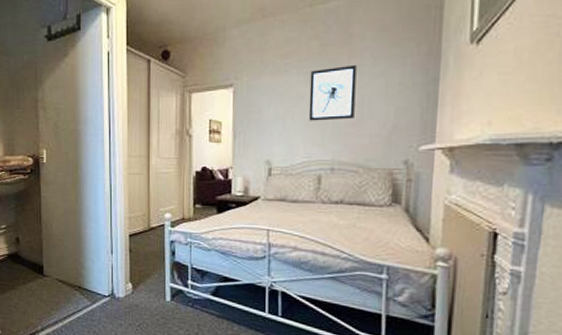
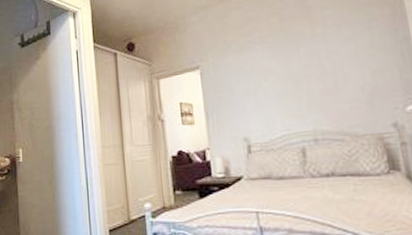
wall art: present [308,66,357,121] -> none [275,35,329,94]

